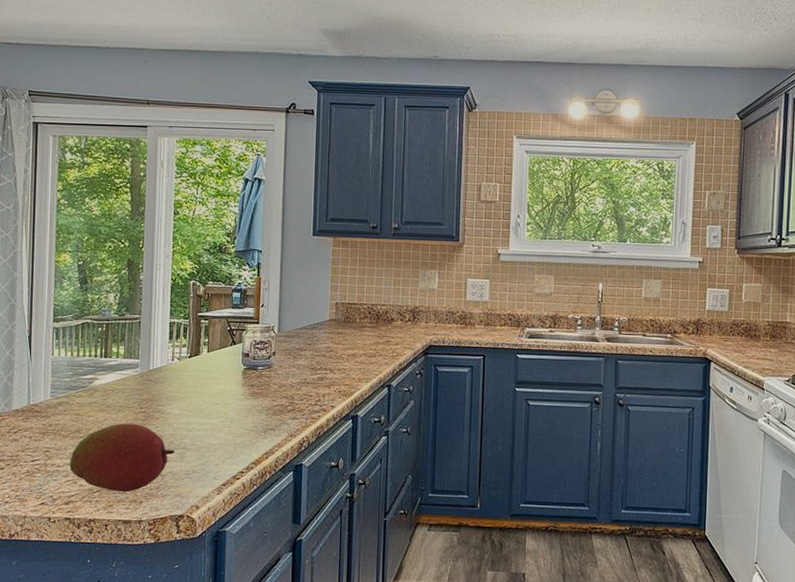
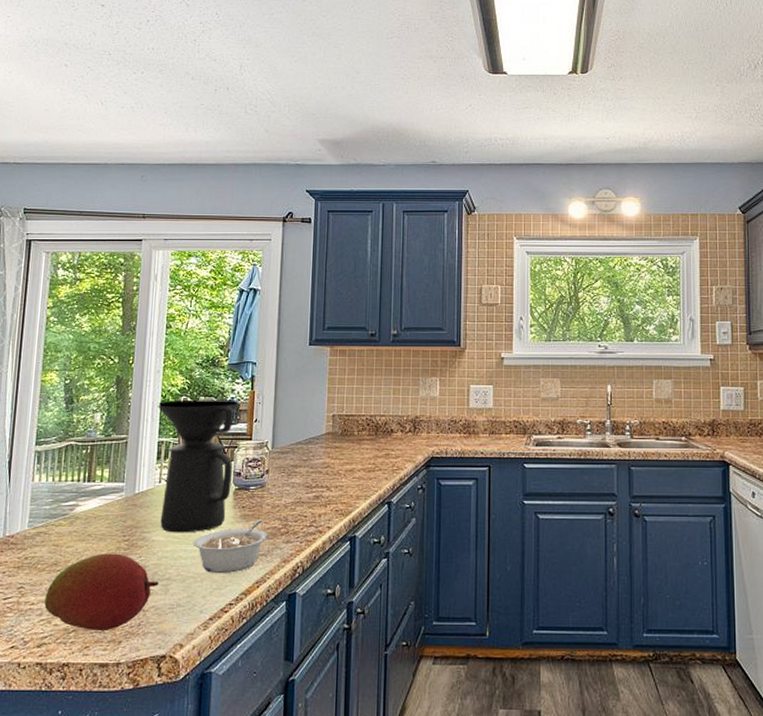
coffee maker: none [169,284,246,407] -> present [158,399,239,533]
legume: none [205,397,275,445] -> present [193,519,268,574]

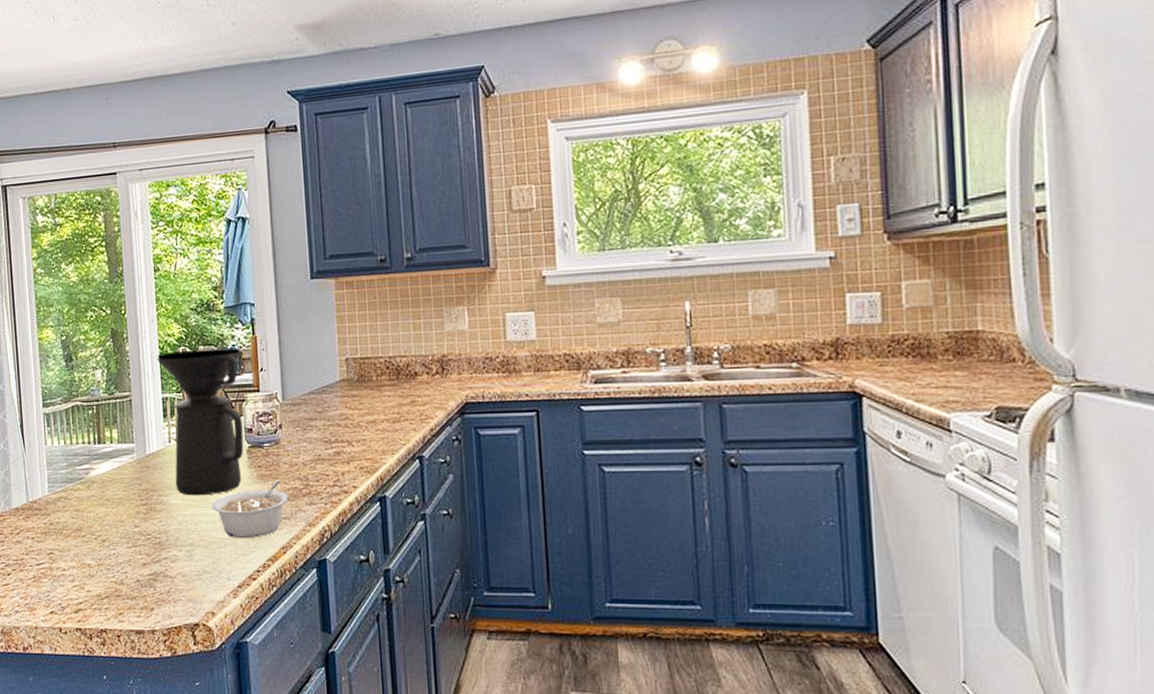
fruit: present [44,553,159,632] -> none [74,518,182,598]

